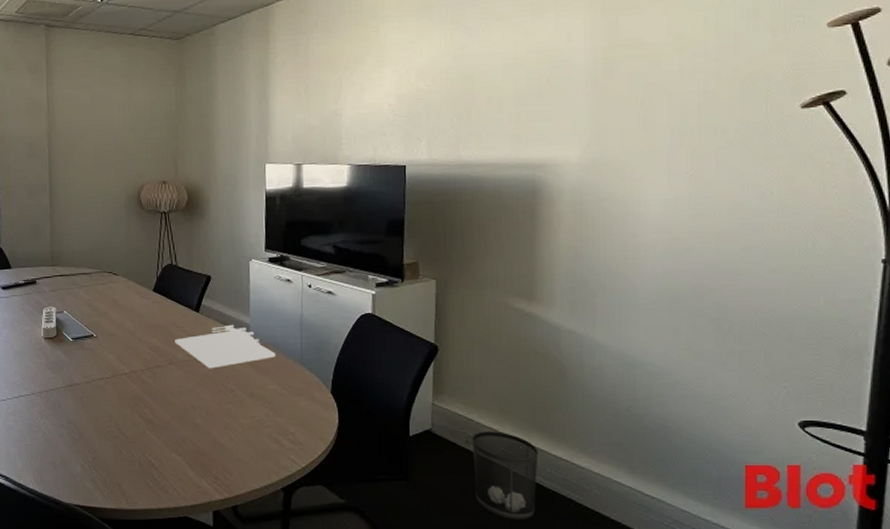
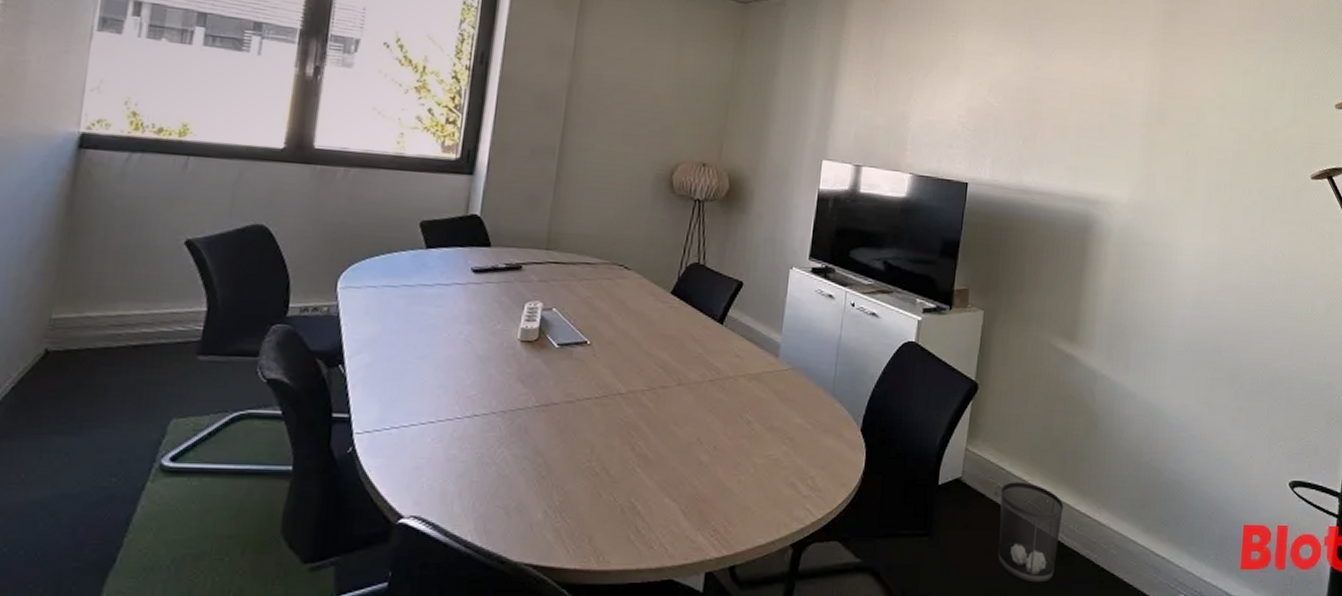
clipboard: present [175,324,276,369] -> none [689,342,806,394]

